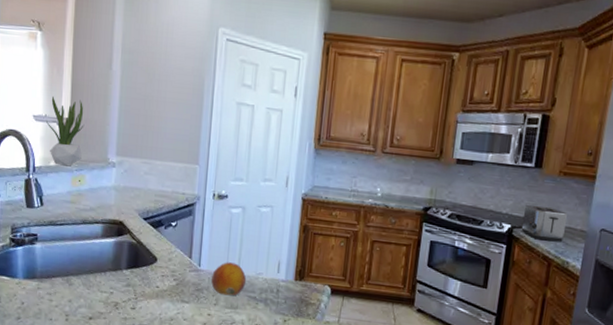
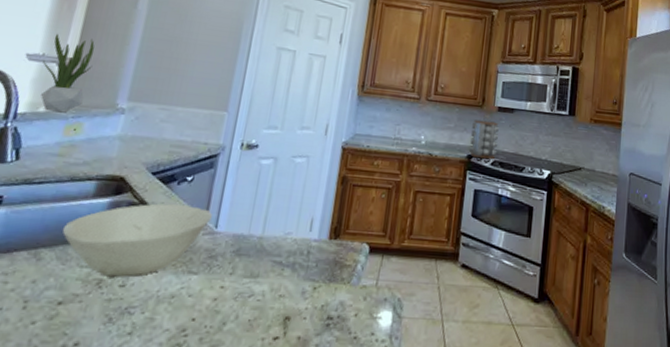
bowl: none [83,244,196,302] -> present [62,203,213,278]
fruit: present [211,262,247,296] -> none [228,221,273,262]
spice rack: none [426,168,457,212] -> present [469,115,499,160]
toaster: present [521,205,567,242] -> none [560,151,600,187]

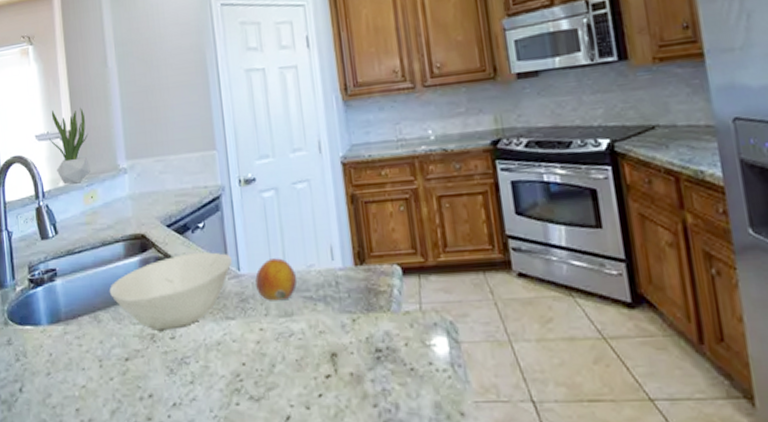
fruit: none [228,221,273,262] -> present [255,258,298,301]
spice rack: present [469,115,499,160] -> none [488,87,529,143]

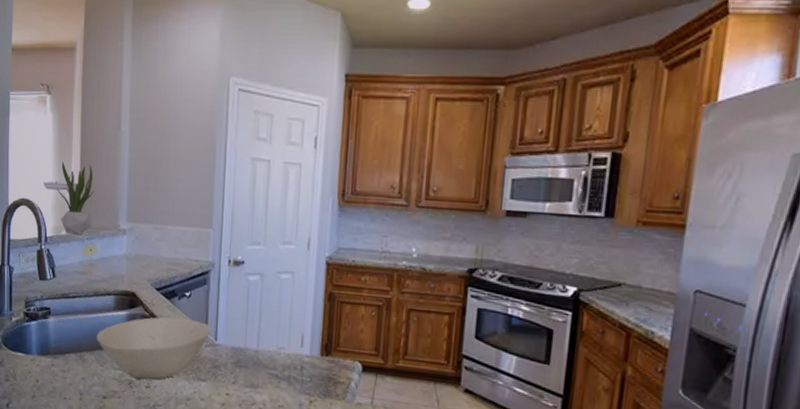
fruit: present [255,258,298,301] -> none [229,335,267,373]

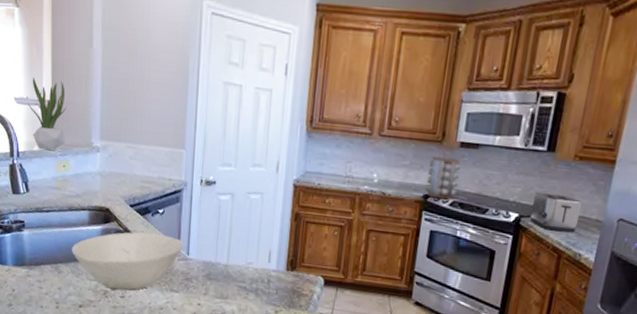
spice rack: none [470,222,508,274] -> present [426,152,461,200]
toaster: none [590,263,649,308] -> present [530,192,582,233]

